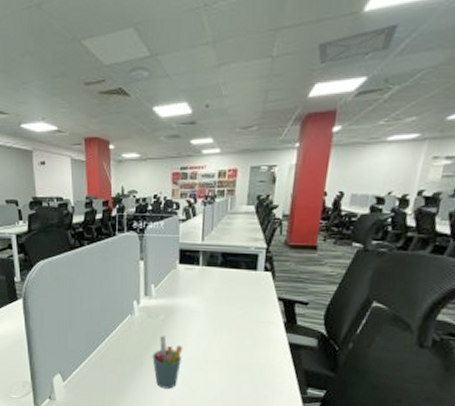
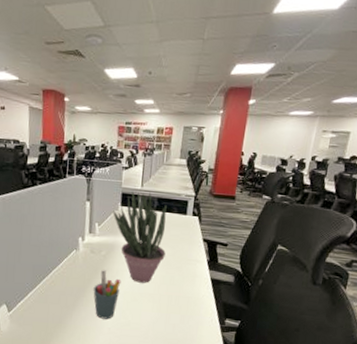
potted plant: none [170,246,233,349] -> present [113,192,167,283]
ceiling vent: present [317,23,400,65] -> none [238,25,299,51]

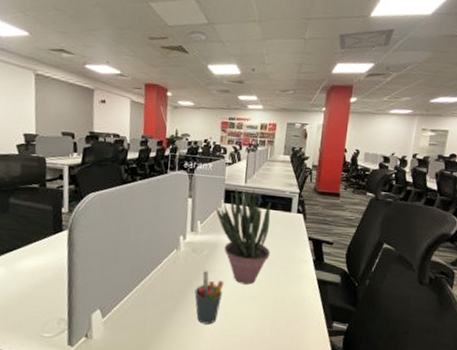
ceiling vent: none [238,25,299,51] -> present [338,28,395,51]

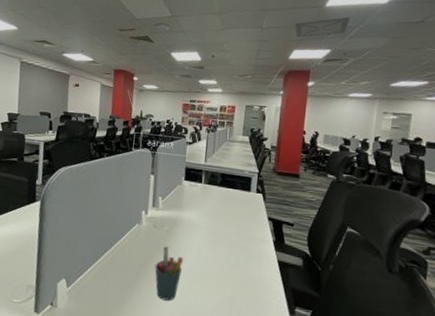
potted plant: present [216,188,271,285] -> none [176,167,230,263]

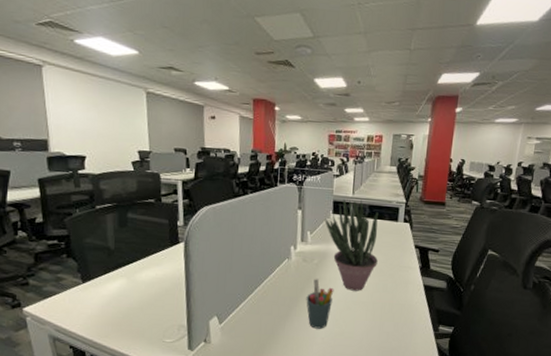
potted plant: none [176,167,230,263] -> present [325,199,378,291]
ceiling vent: present [294,17,351,38] -> none [443,36,501,61]

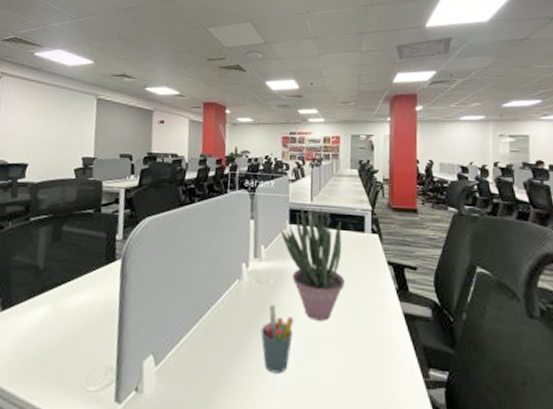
ceiling vent: none [443,36,501,61] -> present [395,37,453,61]

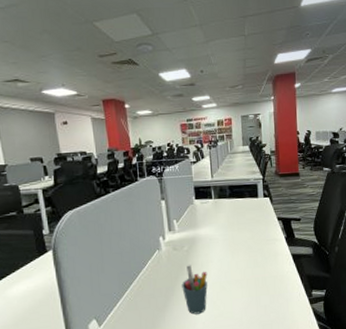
potted plant: present [281,207,345,321] -> none [189,182,245,271]
ceiling vent: present [395,37,453,61] -> none [274,14,325,41]

